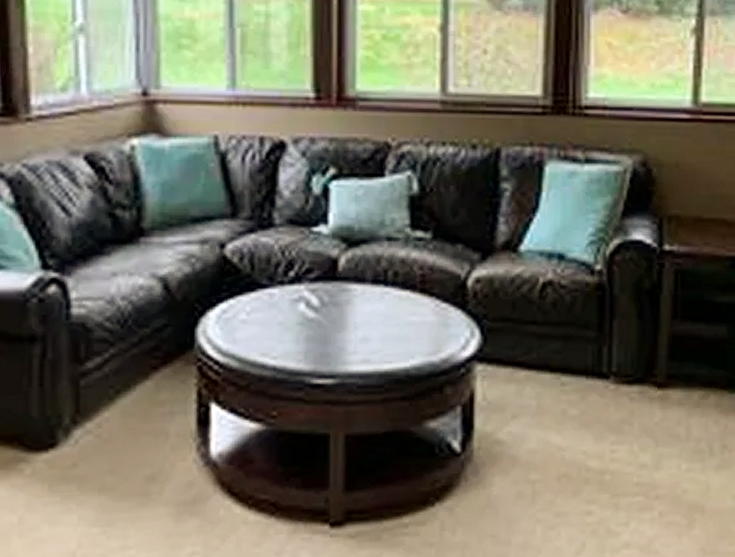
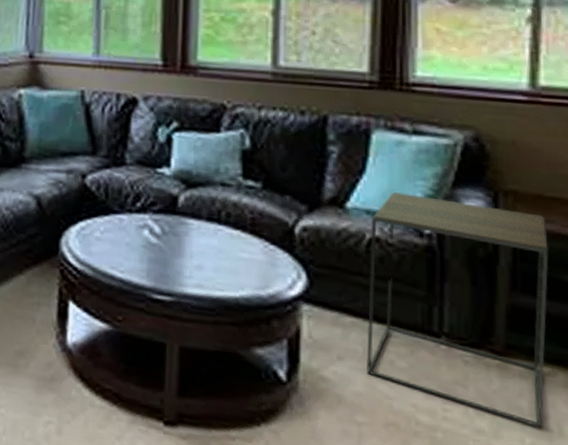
side table: none [540,229,705,452] -> present [367,192,549,428]

